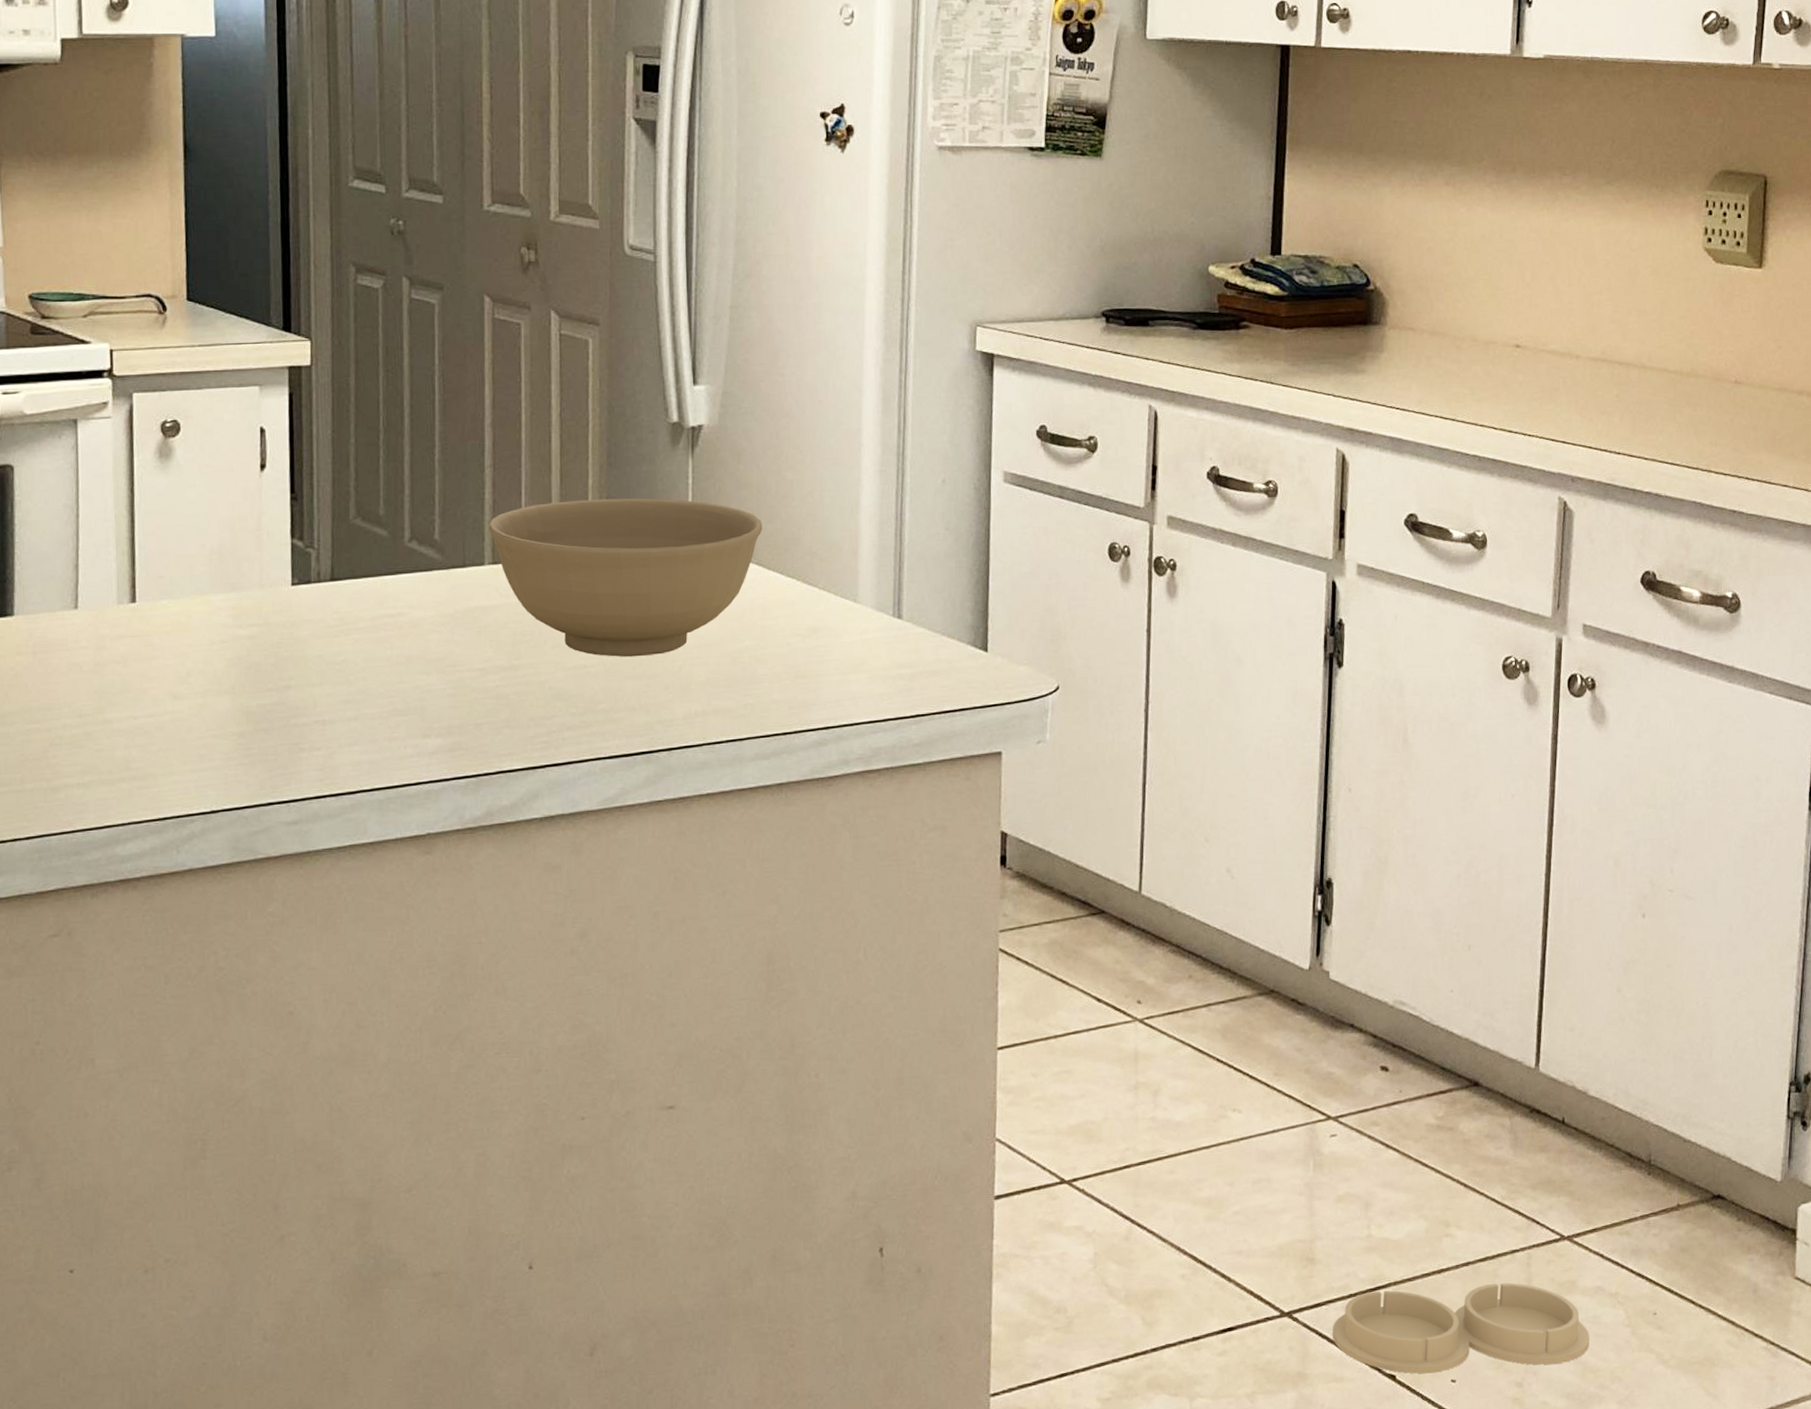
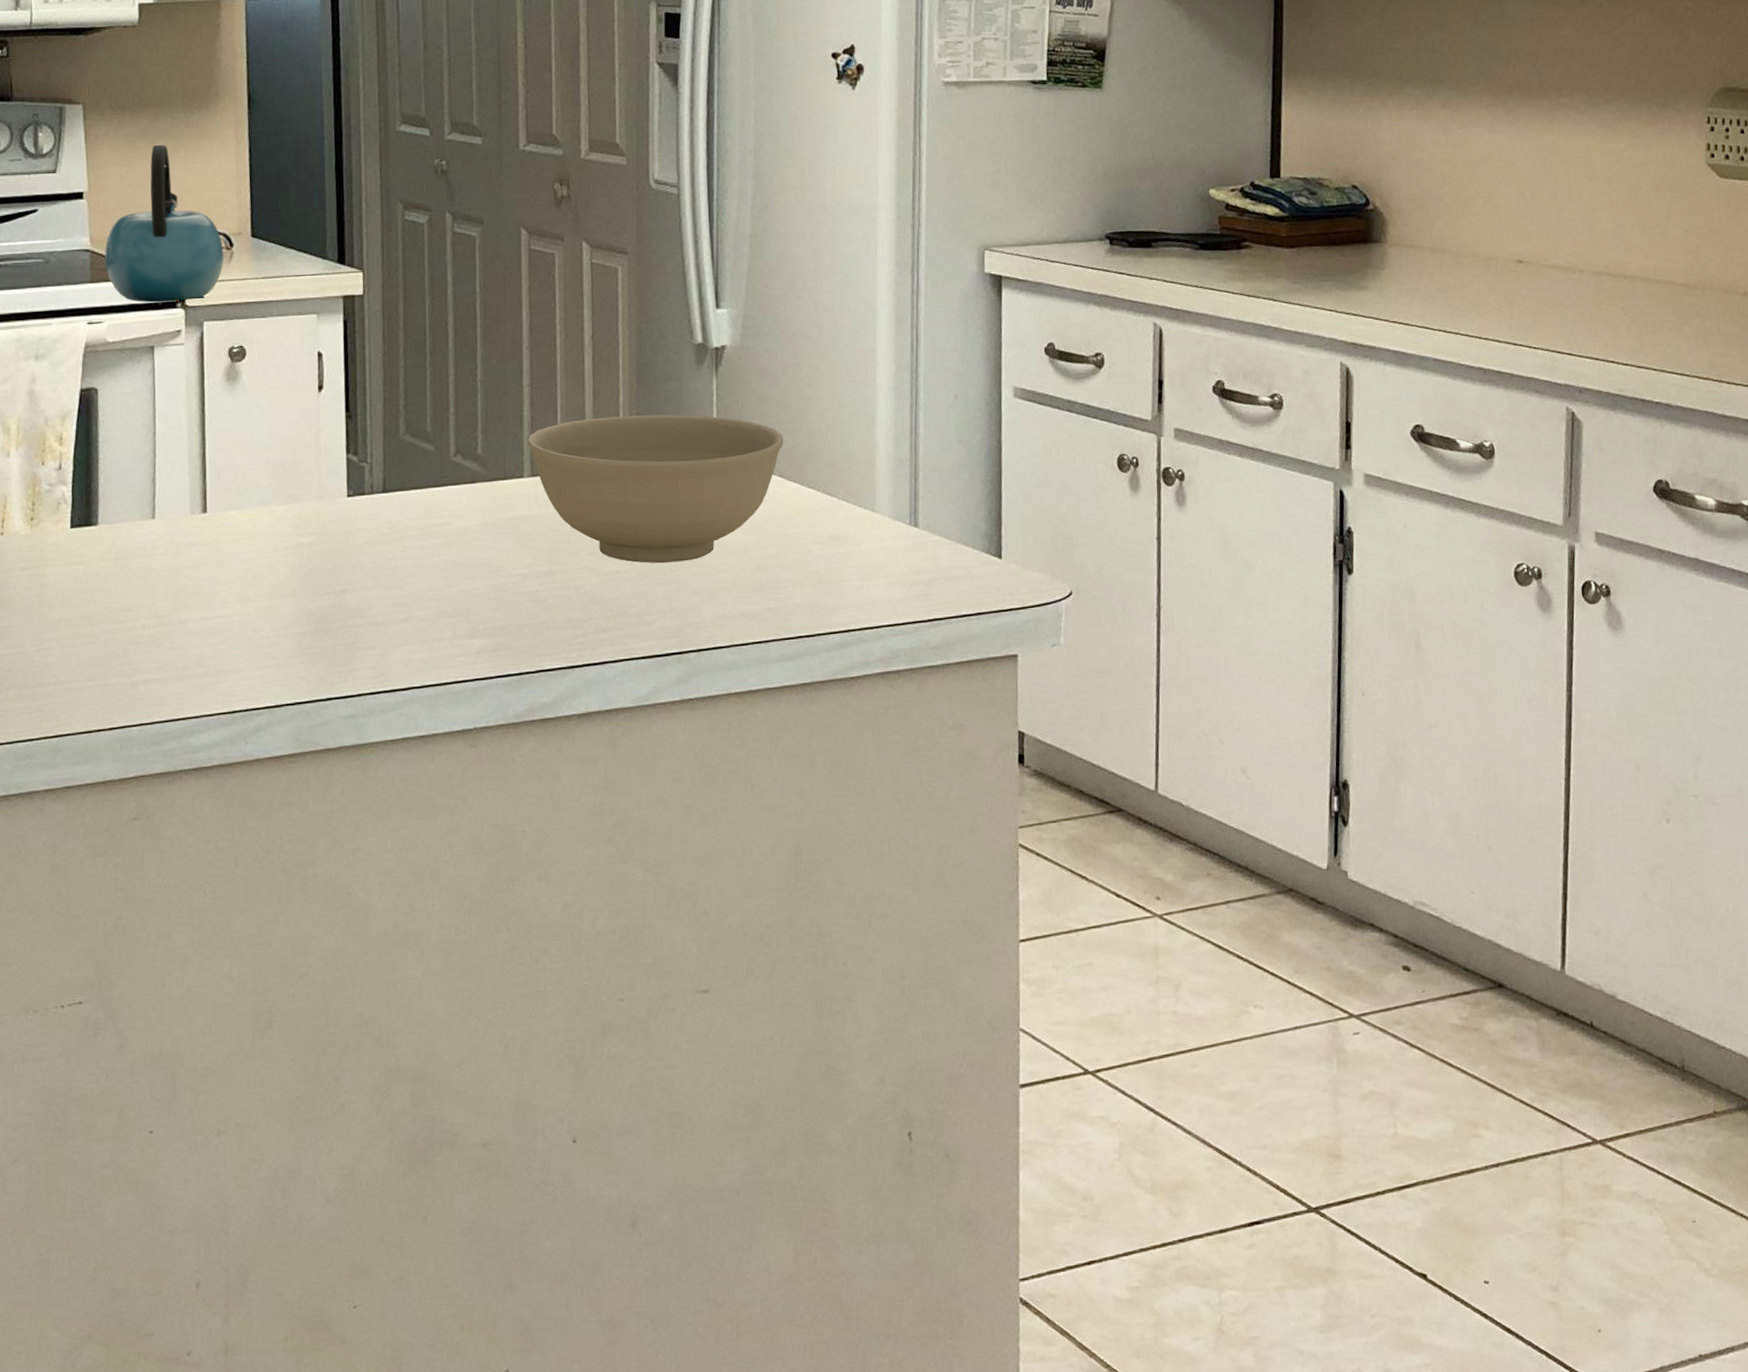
kettle: none [21,196,157,371] -> present [104,144,224,303]
pet bowl: present [1332,1283,1590,1374] -> none [1360,1185,1627,1274]

